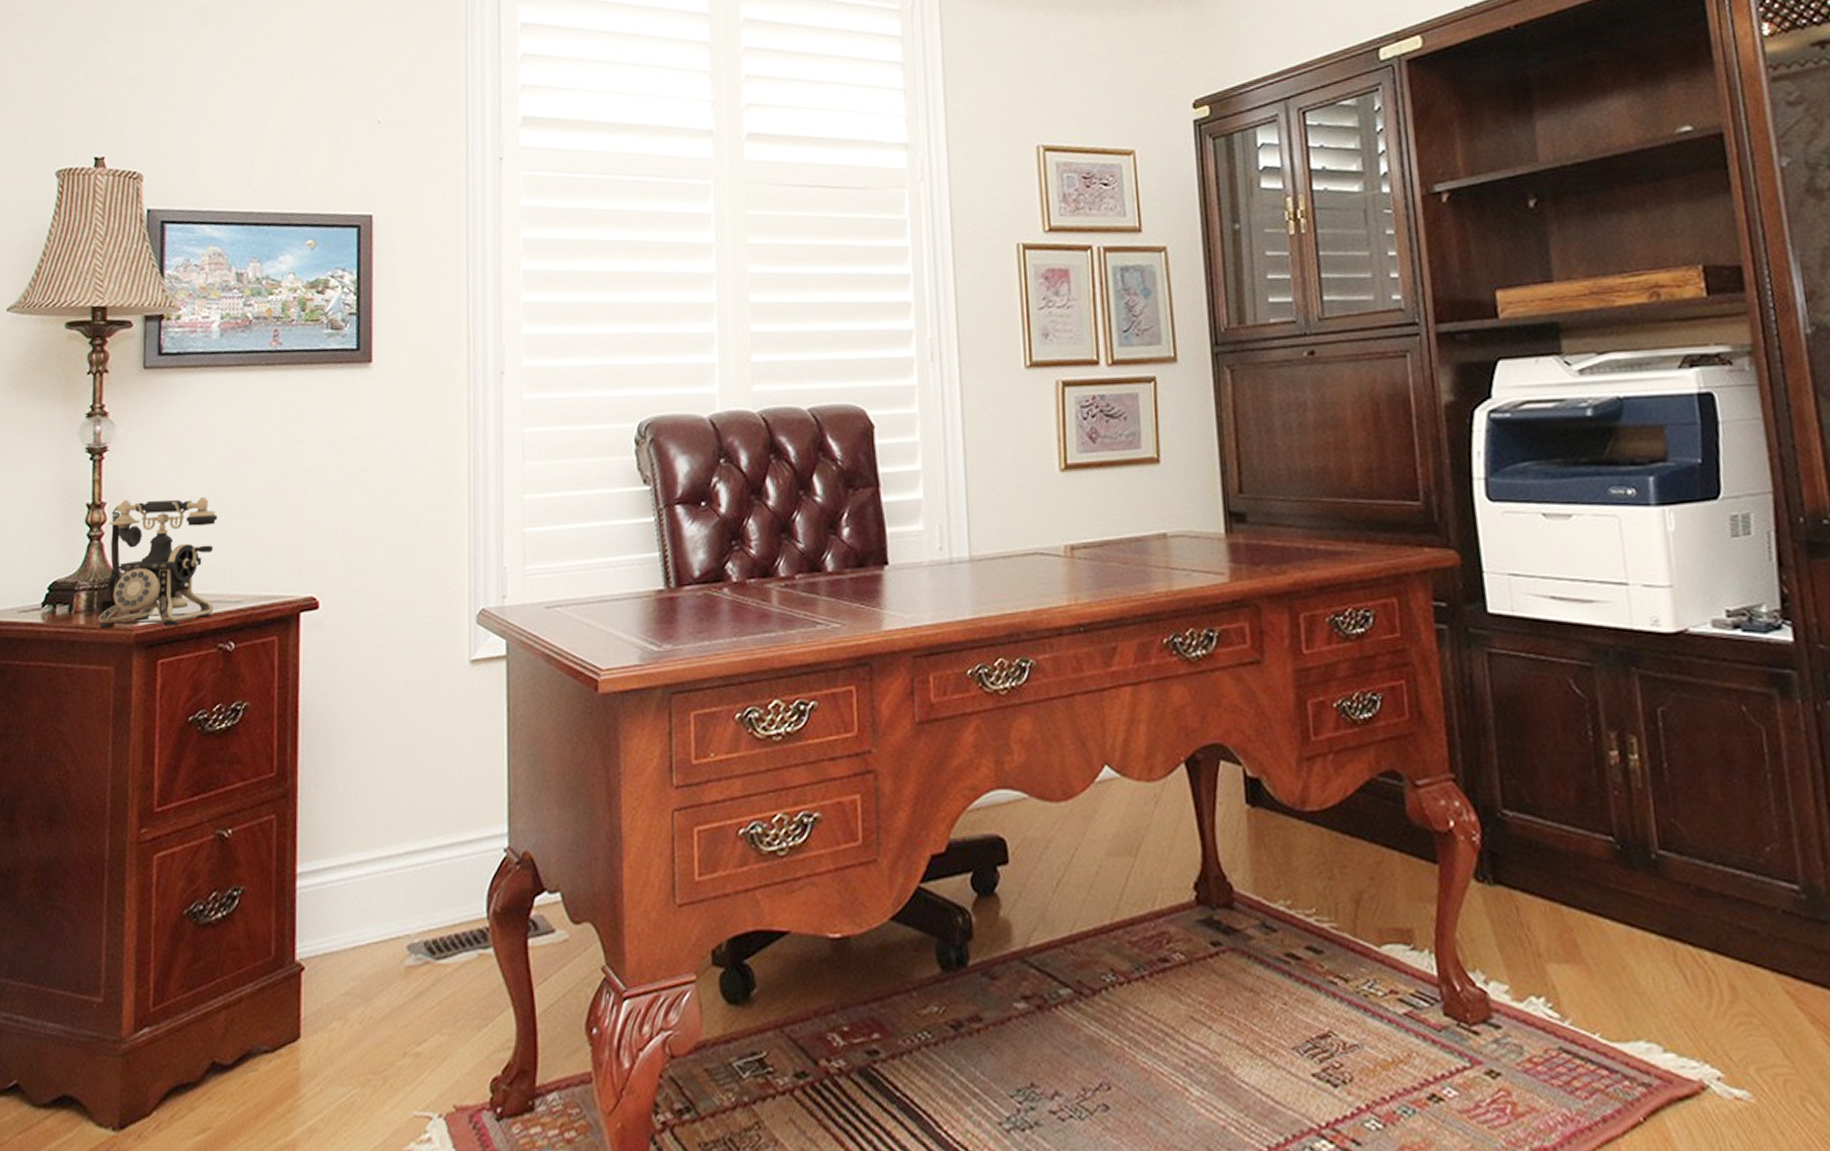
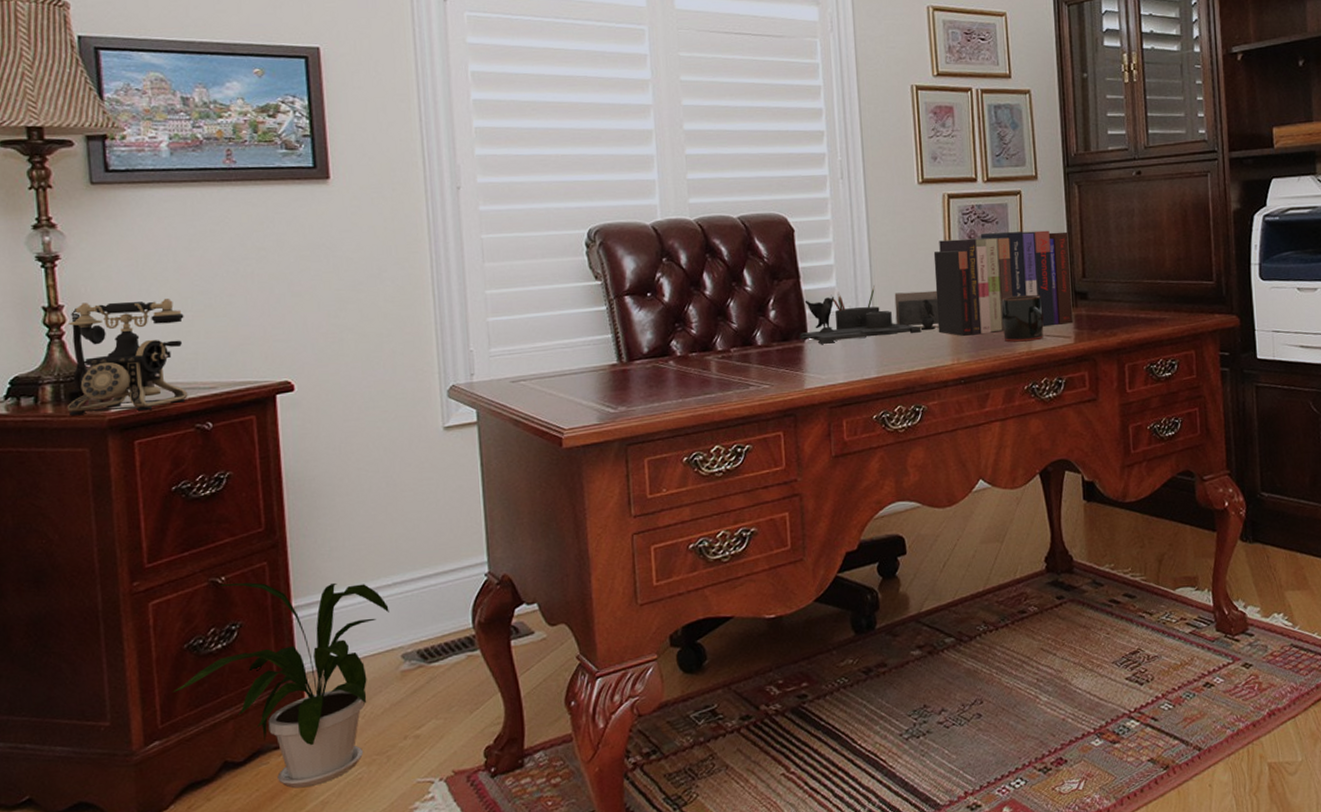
house plant: none [168,838,398,1107] -> present [172,582,389,789]
desk organizer: none [877,498,1051,573] -> present [799,286,939,344]
books: none [1044,429,1228,568] -> present [933,230,1073,336]
mug: none [1131,514,1189,578] -> present [1001,294,1044,343]

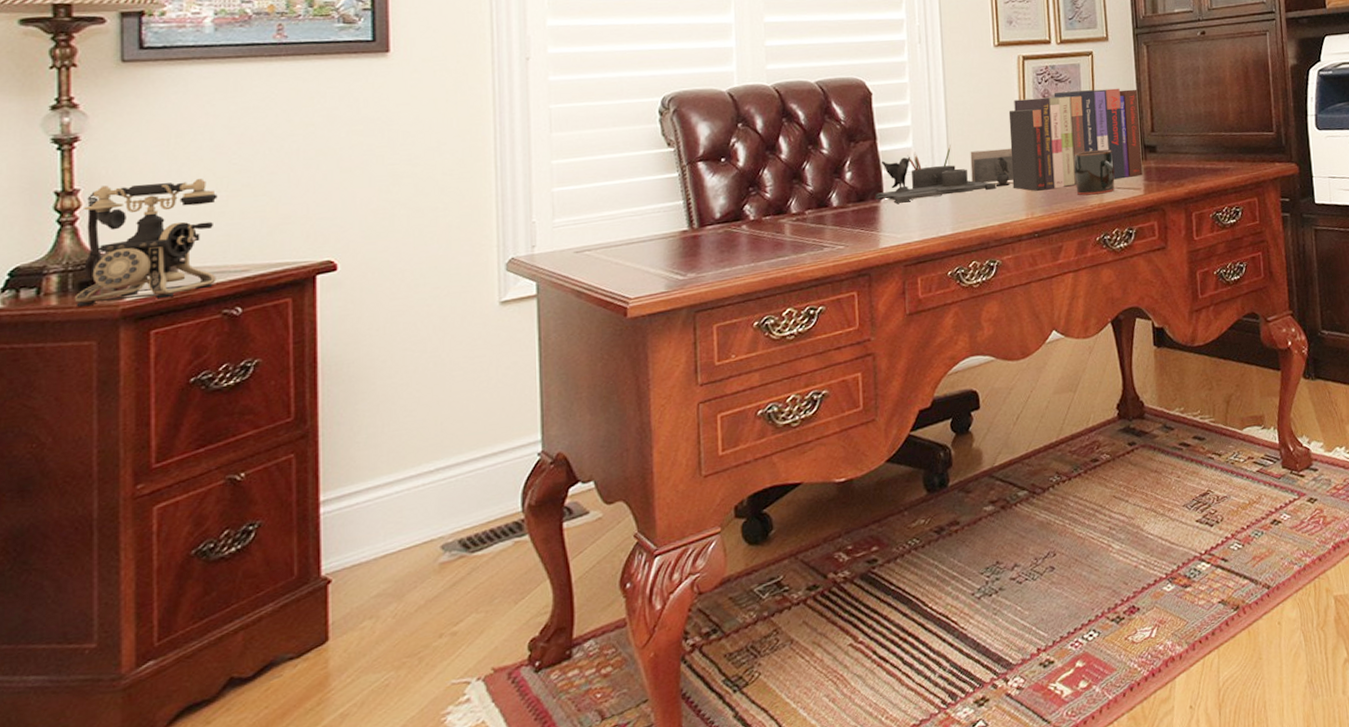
house plant: present [172,582,389,789] -> none [174,471,430,702]

